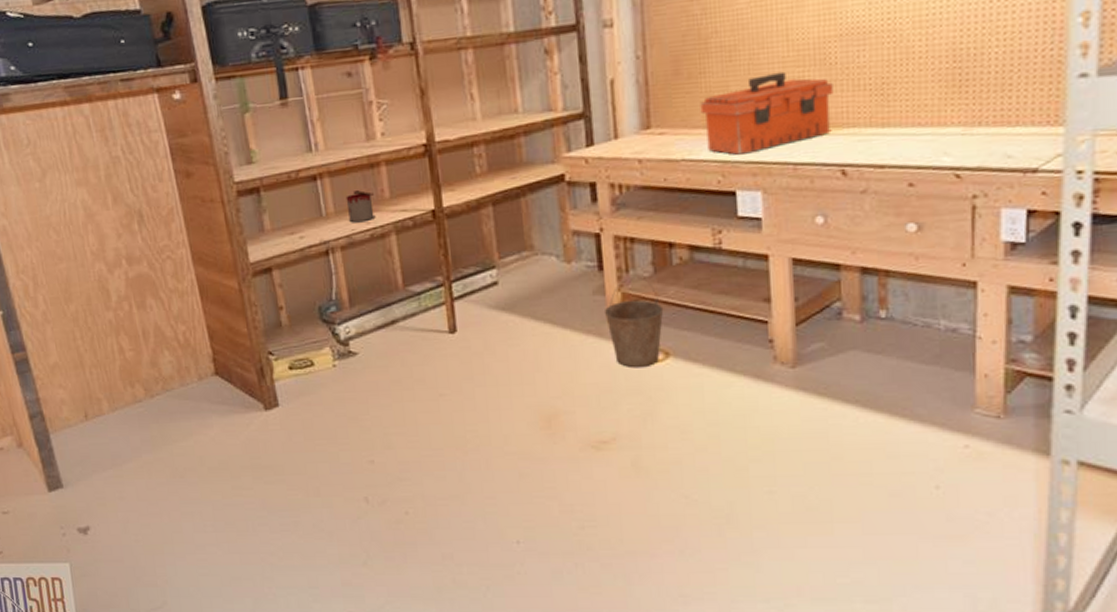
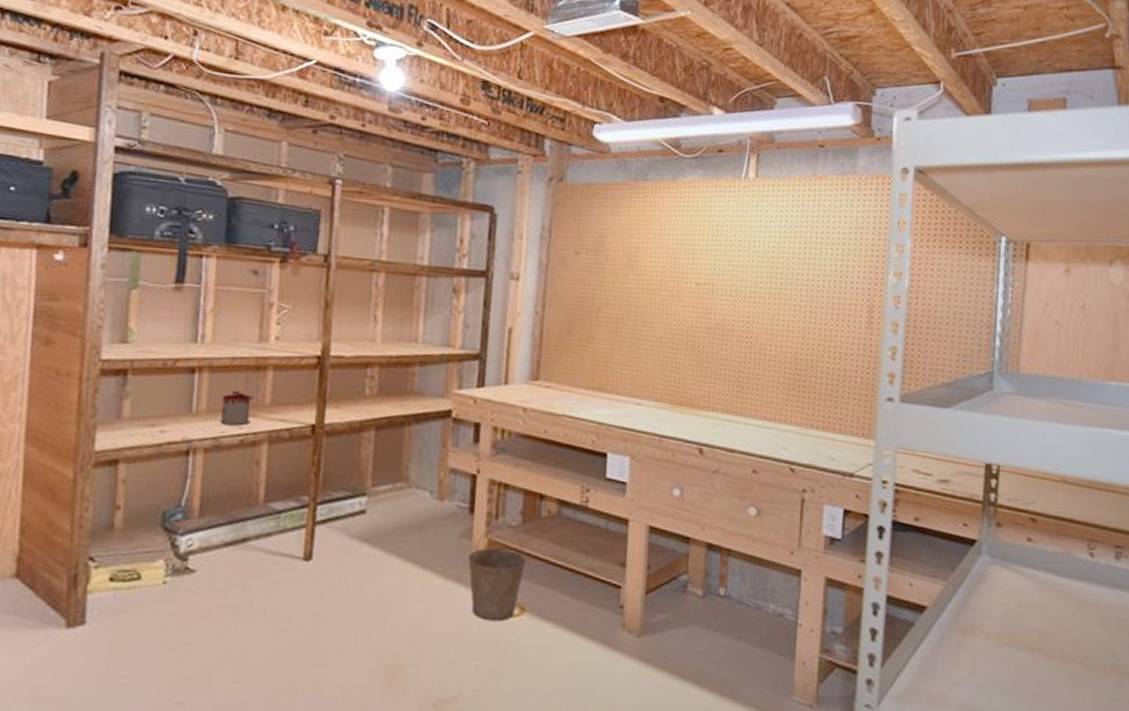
toolbox: present [700,71,834,155] -> none [585,350,699,420]

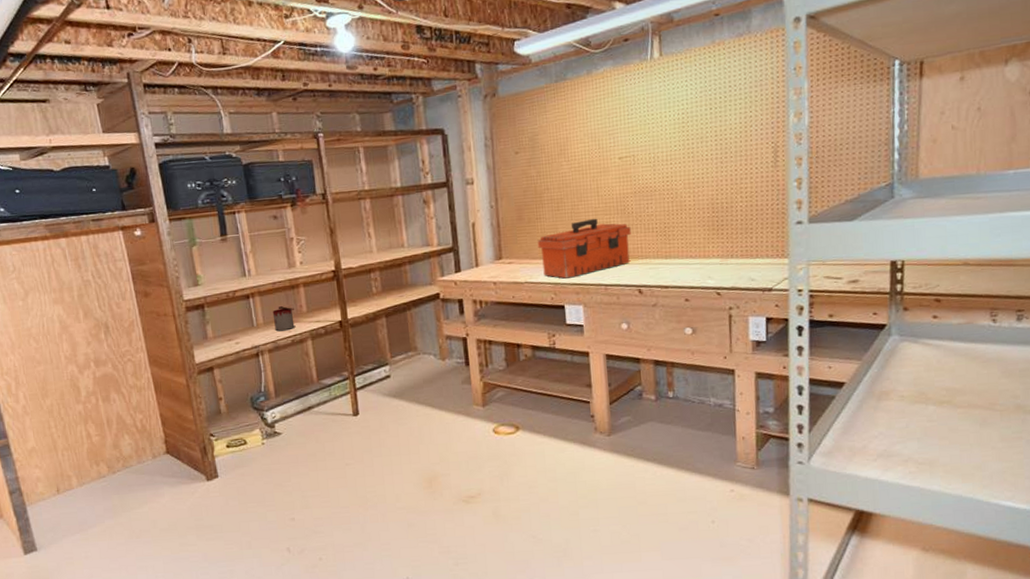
bucket: present [467,523,526,622] -> none [470,369,515,440]
toolbox: none [585,350,699,420] -> present [537,218,631,279]

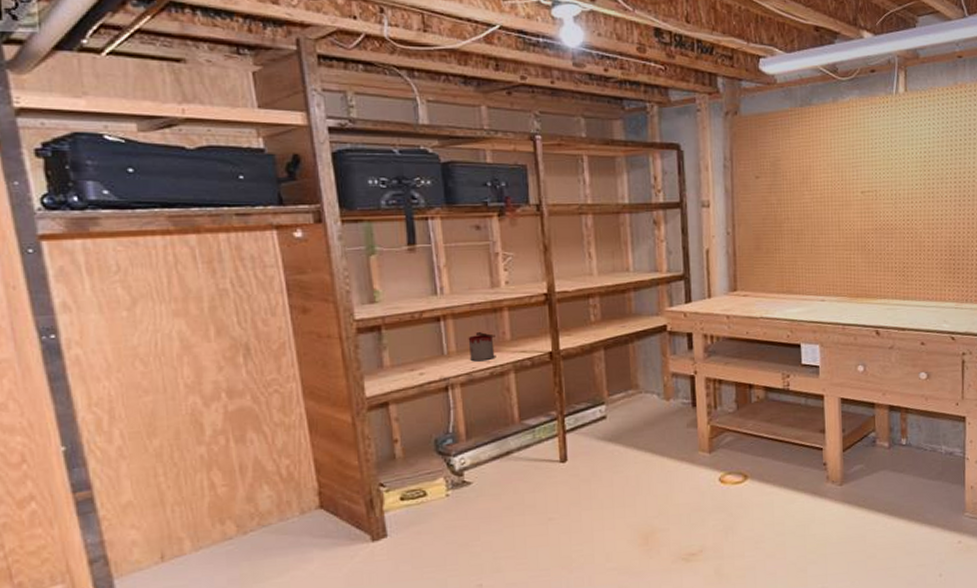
toolbox: present [537,218,631,279] -> none [775,253,871,315]

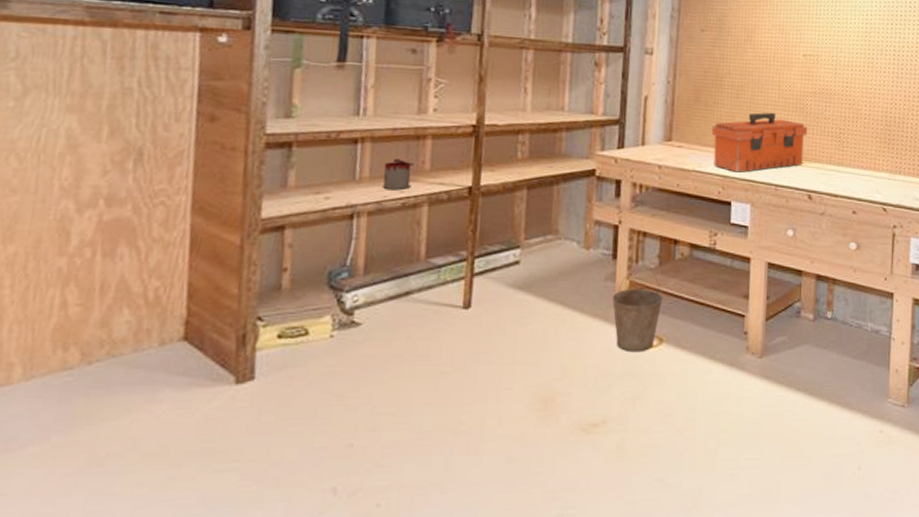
bucket: none [695,411,744,490] -> present [611,266,663,353]
toolbox: none [775,253,871,315] -> present [711,112,807,173]

